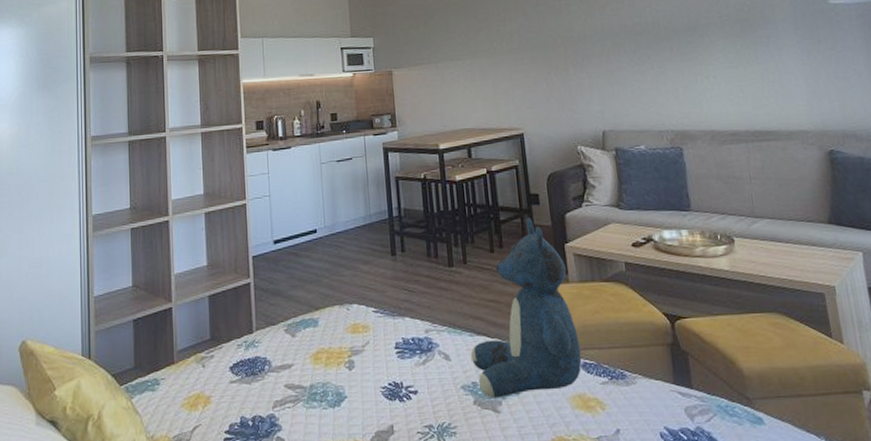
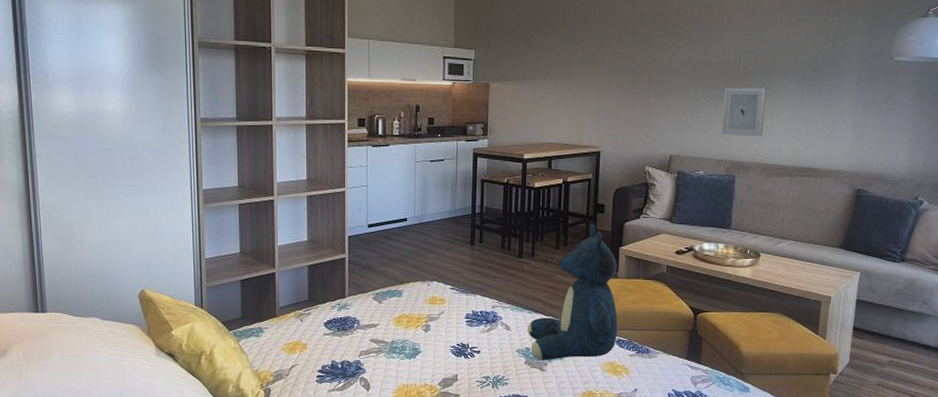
wall art: none [648,47,703,102] -> present [721,87,767,137]

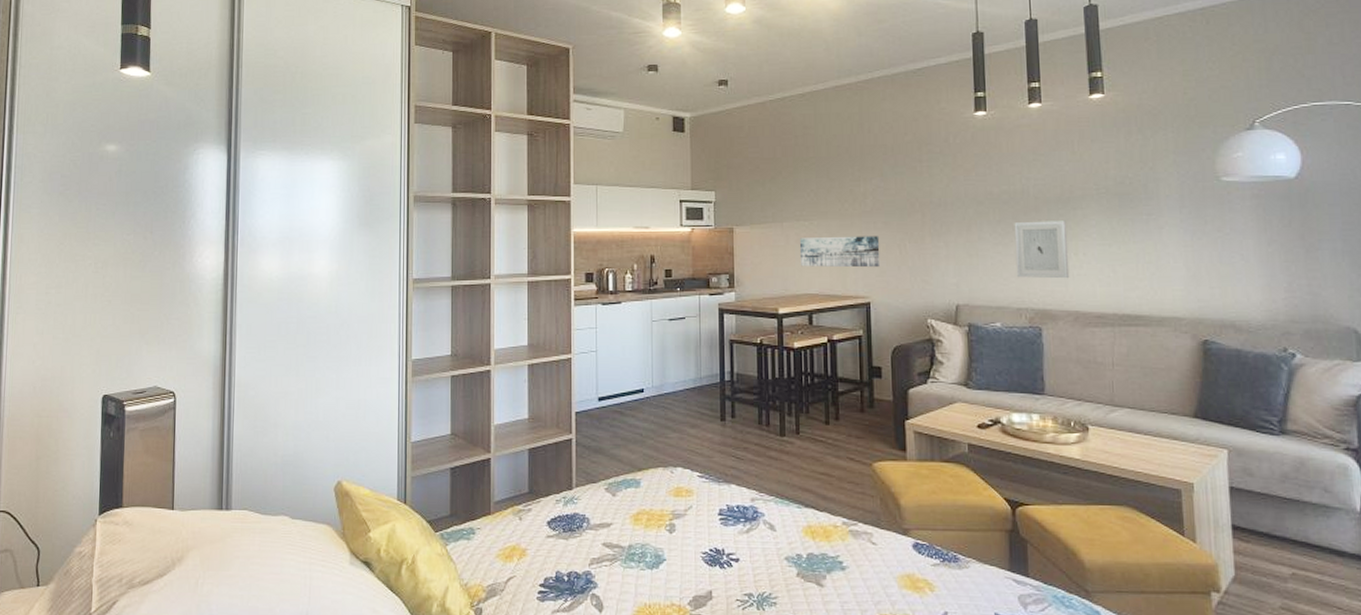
teddy bear: present [528,223,618,361] -> none [798,391,914,572]
wall art: none [544,94,613,122] -> present [799,235,881,268]

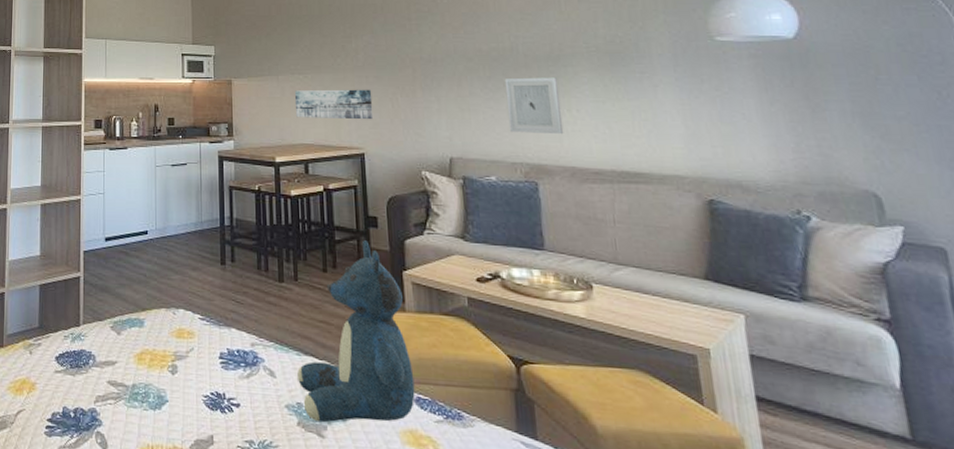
teddy bear: none [798,391,914,572] -> present [297,240,415,423]

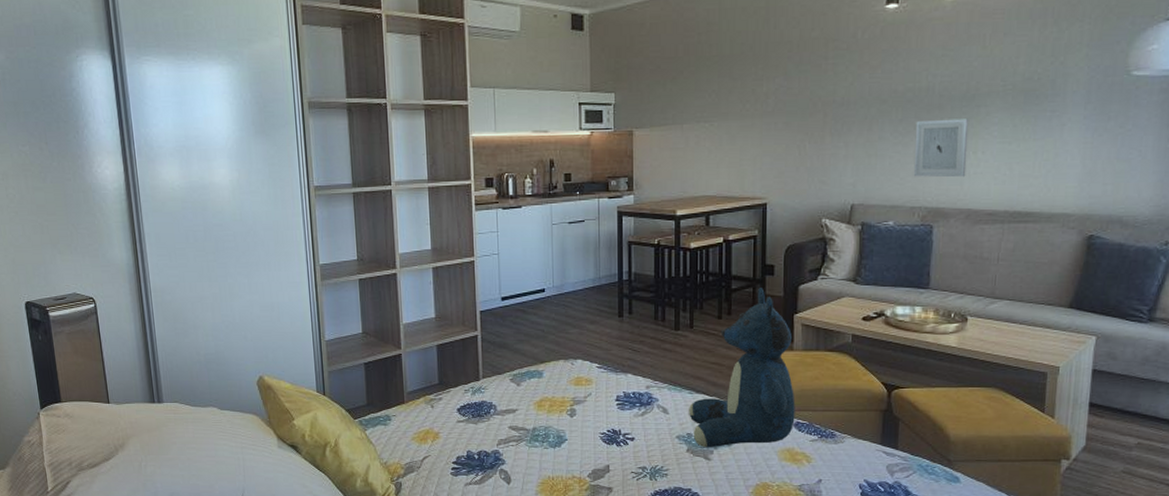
wall art: present [294,89,374,120] -> none [699,136,780,169]

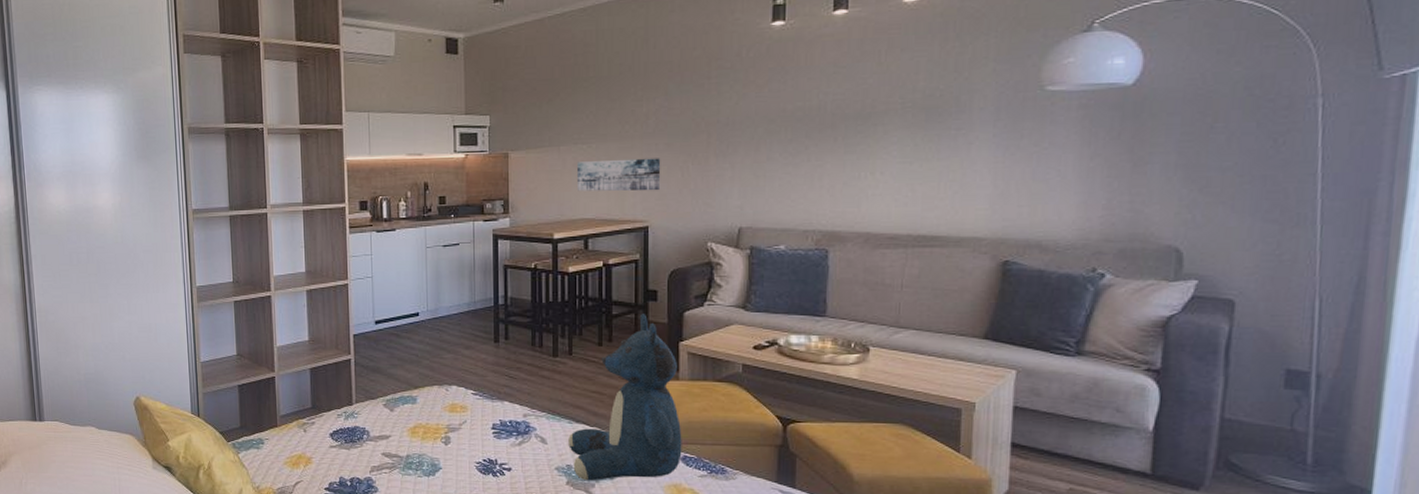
wall art: none [699,136,780,169] -> present [576,158,661,192]
wall art: present [913,118,969,178] -> none [805,138,865,200]

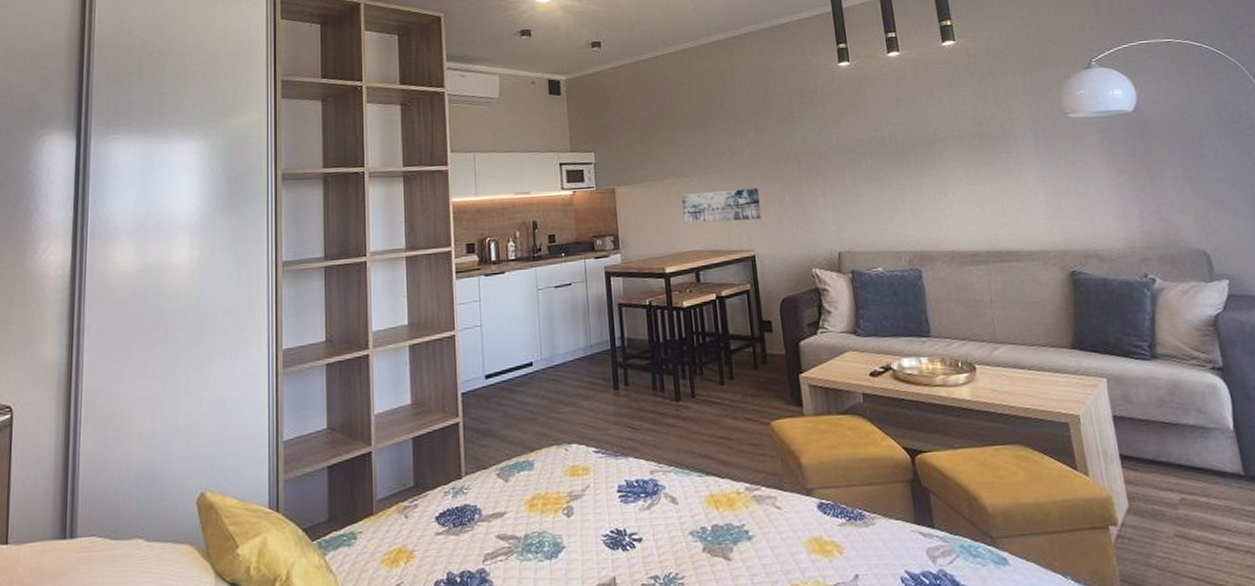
teddy bear: present [568,314,682,481] -> none [700,346,818,545]

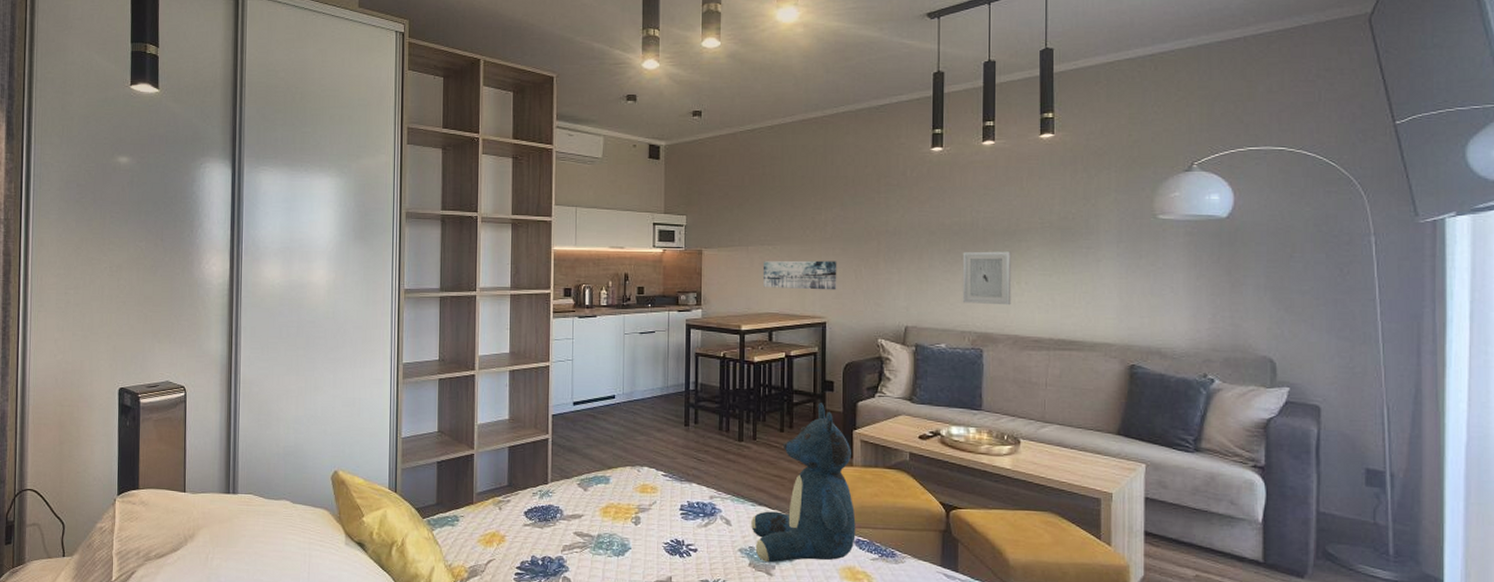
teddy bear: none [700,346,818,545] -> present [751,403,856,563]
wall art: none [885,163,942,222] -> present [962,251,1012,306]

